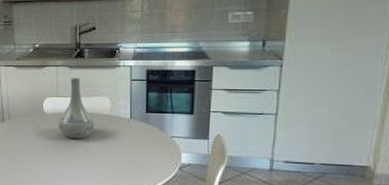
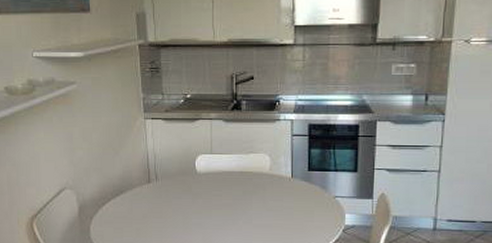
vase: present [58,78,94,140] -> none [212,133,253,202]

